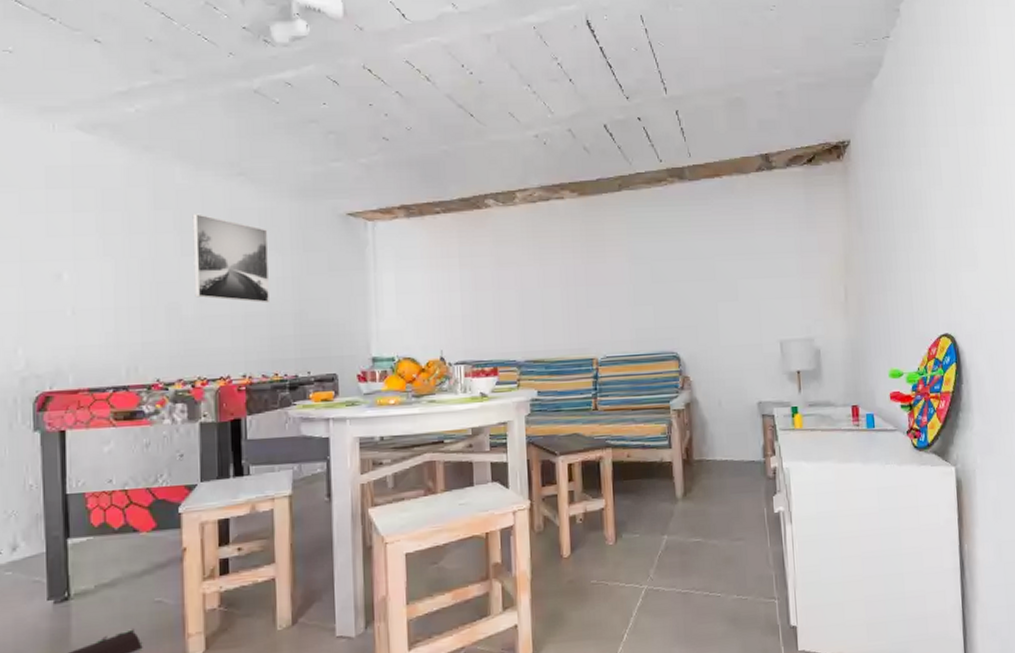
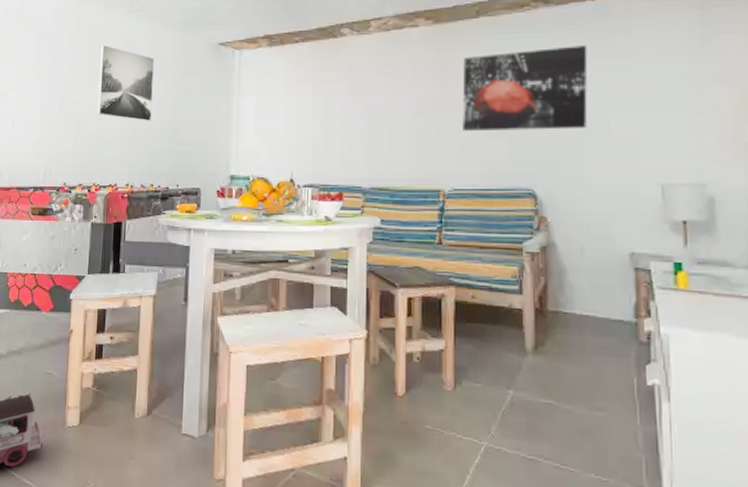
wall art: none [609,219,720,300] -> present [462,45,588,131]

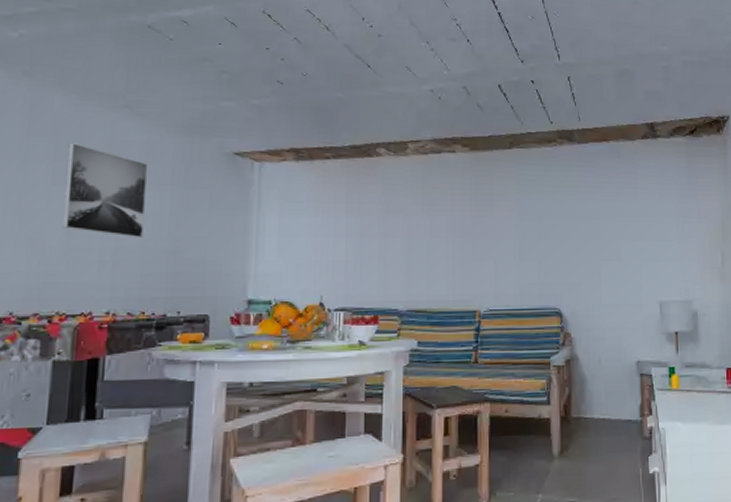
wall art: present [462,45,588,131] -> none [497,180,604,255]

